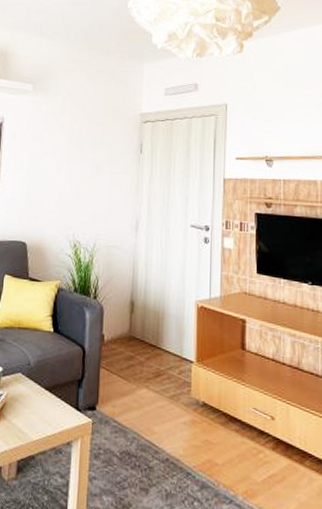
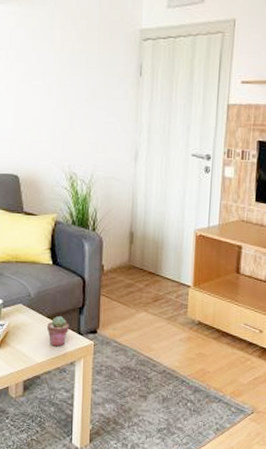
potted succulent: none [45,388,67,423] -> present [47,316,69,347]

